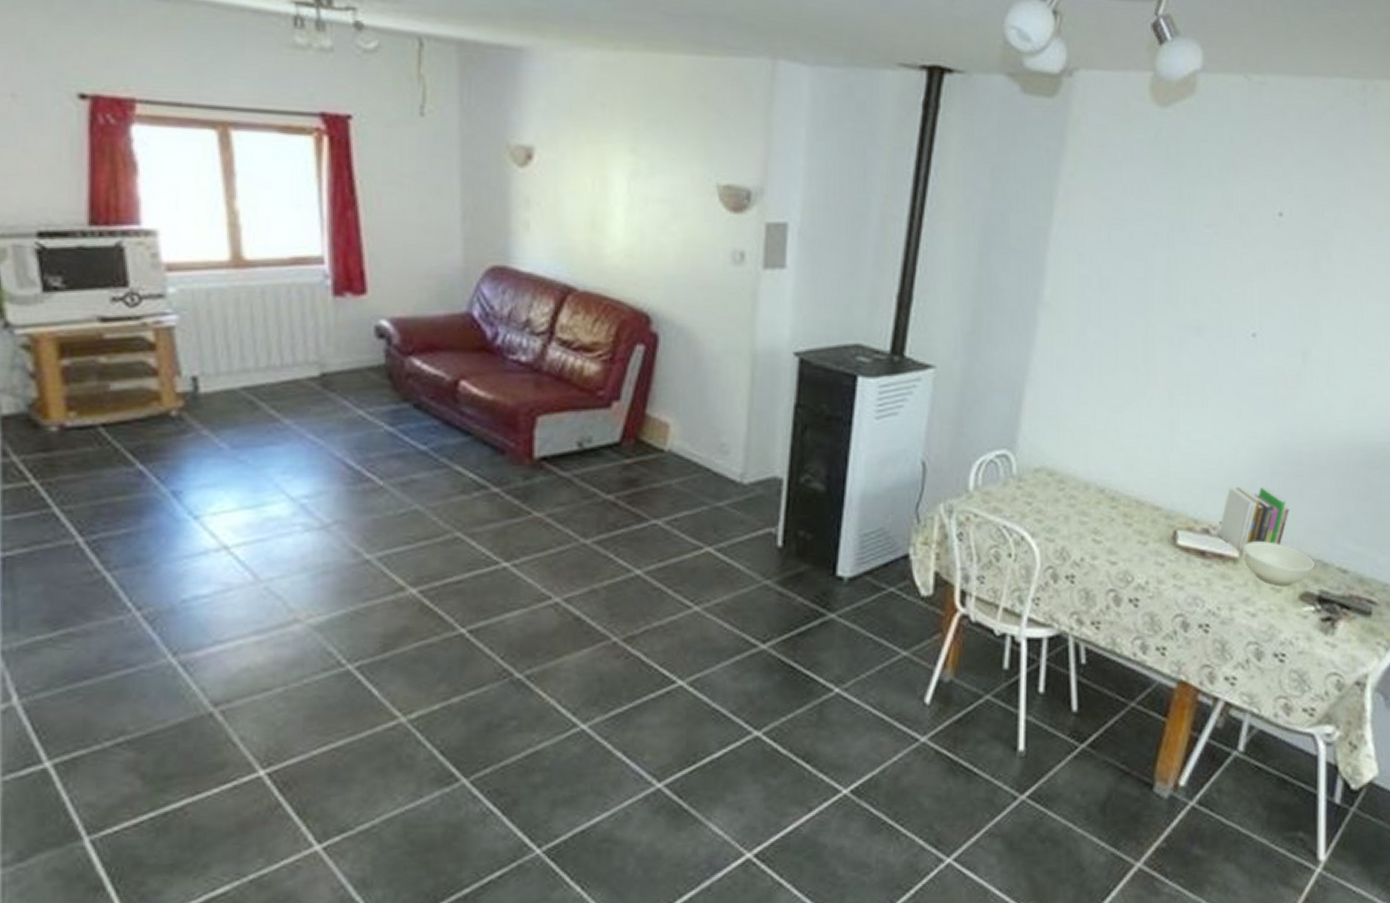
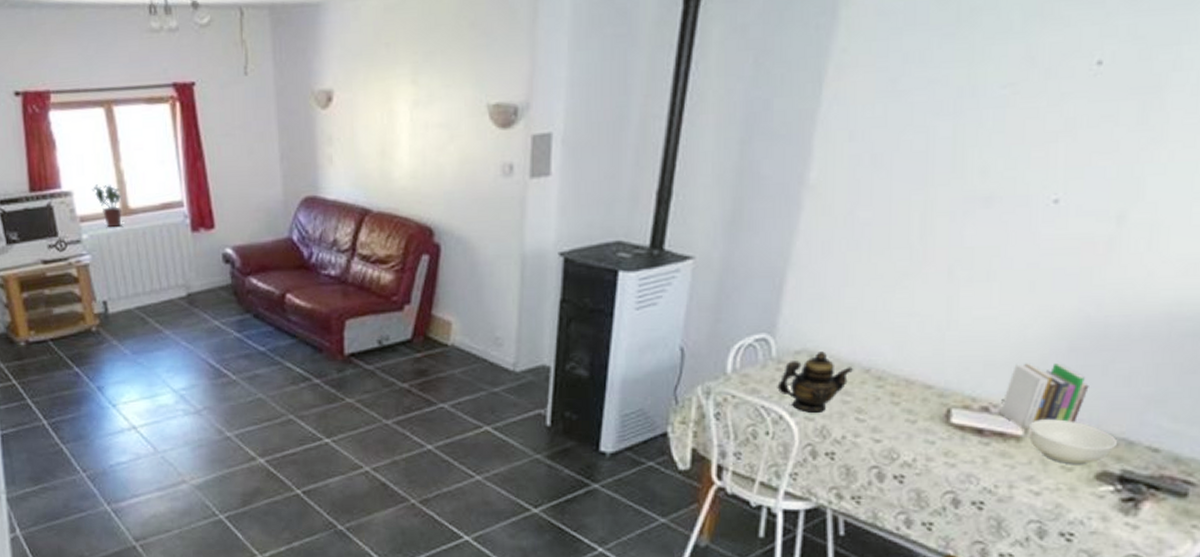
potted plant: none [188,225,234,283] -> present [91,184,122,228]
teapot: none [1018,470,1090,533] -> present [777,351,854,413]

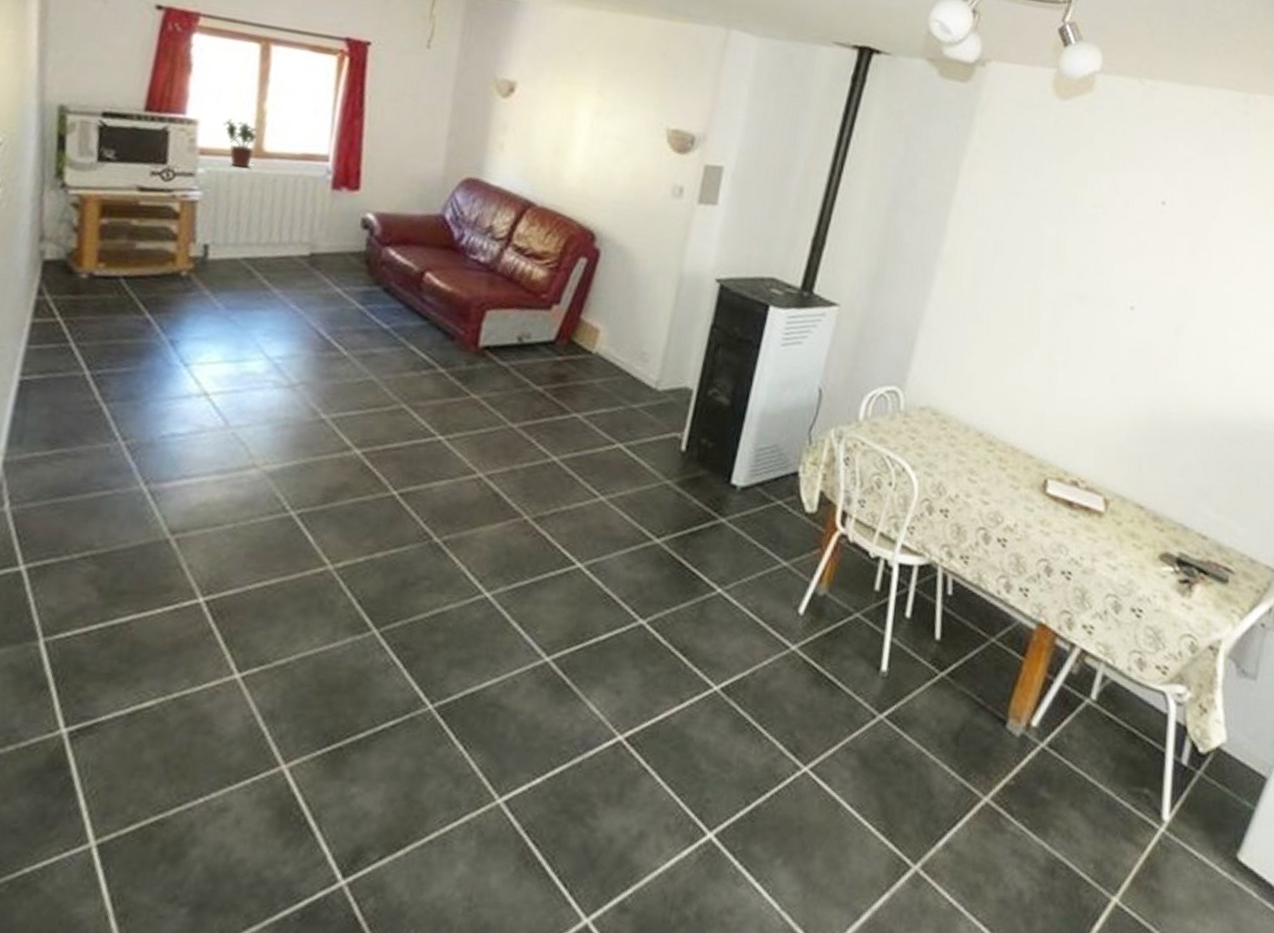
teapot: present [777,351,854,413] -> none [902,410,970,469]
books: present [999,363,1089,430] -> none [1086,445,1155,507]
bowl: present [1029,419,1118,465] -> none [1109,498,1176,545]

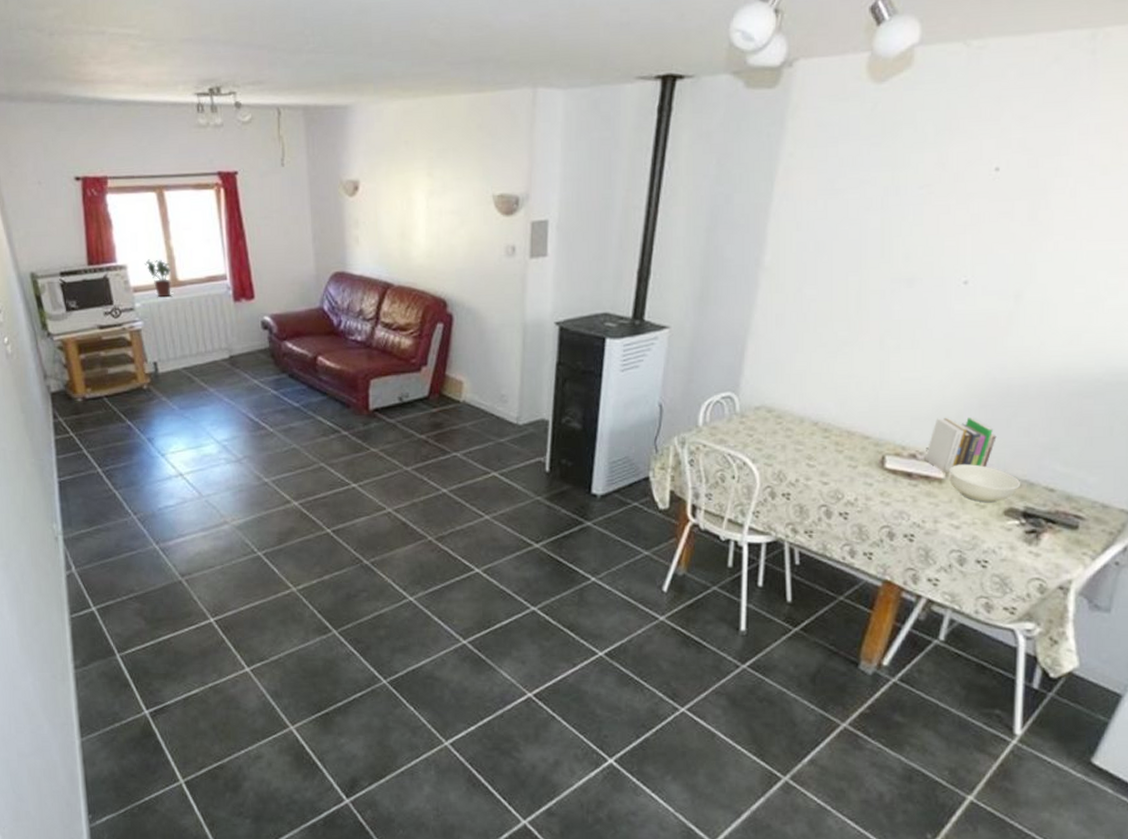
books: none [1086,445,1155,507] -> present [924,417,997,474]
bowl: none [1109,498,1176,545] -> present [949,464,1021,503]

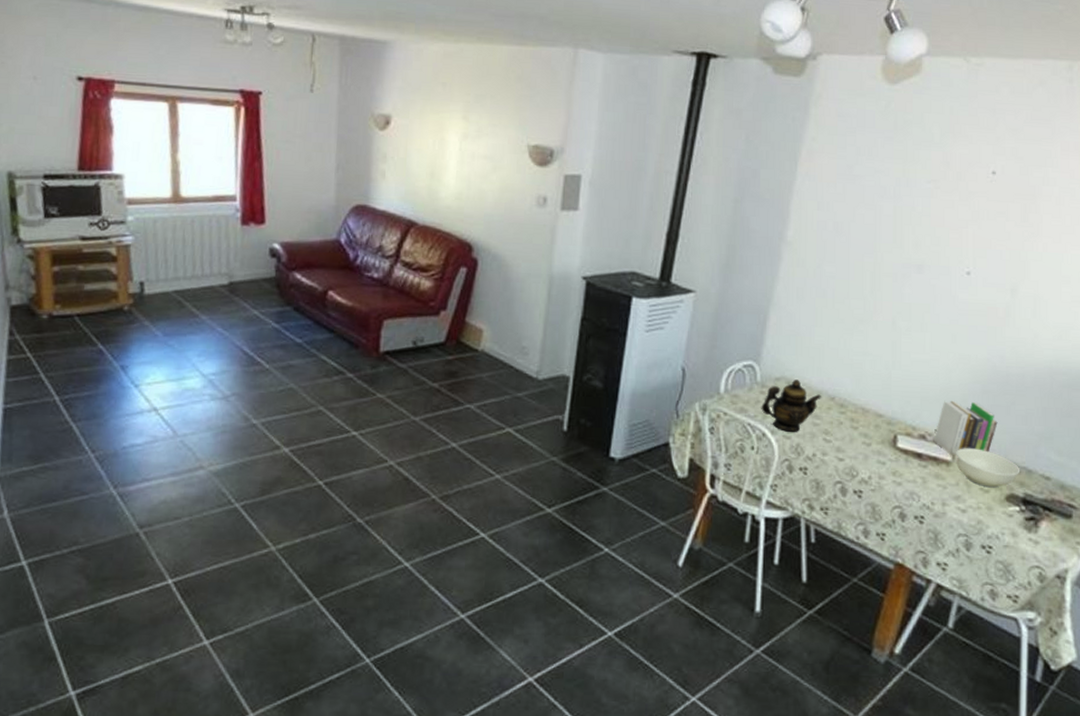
potted plant: present [144,259,171,297] -> none [144,171,175,214]
teapot: none [741,407,805,459] -> present [761,379,822,432]

